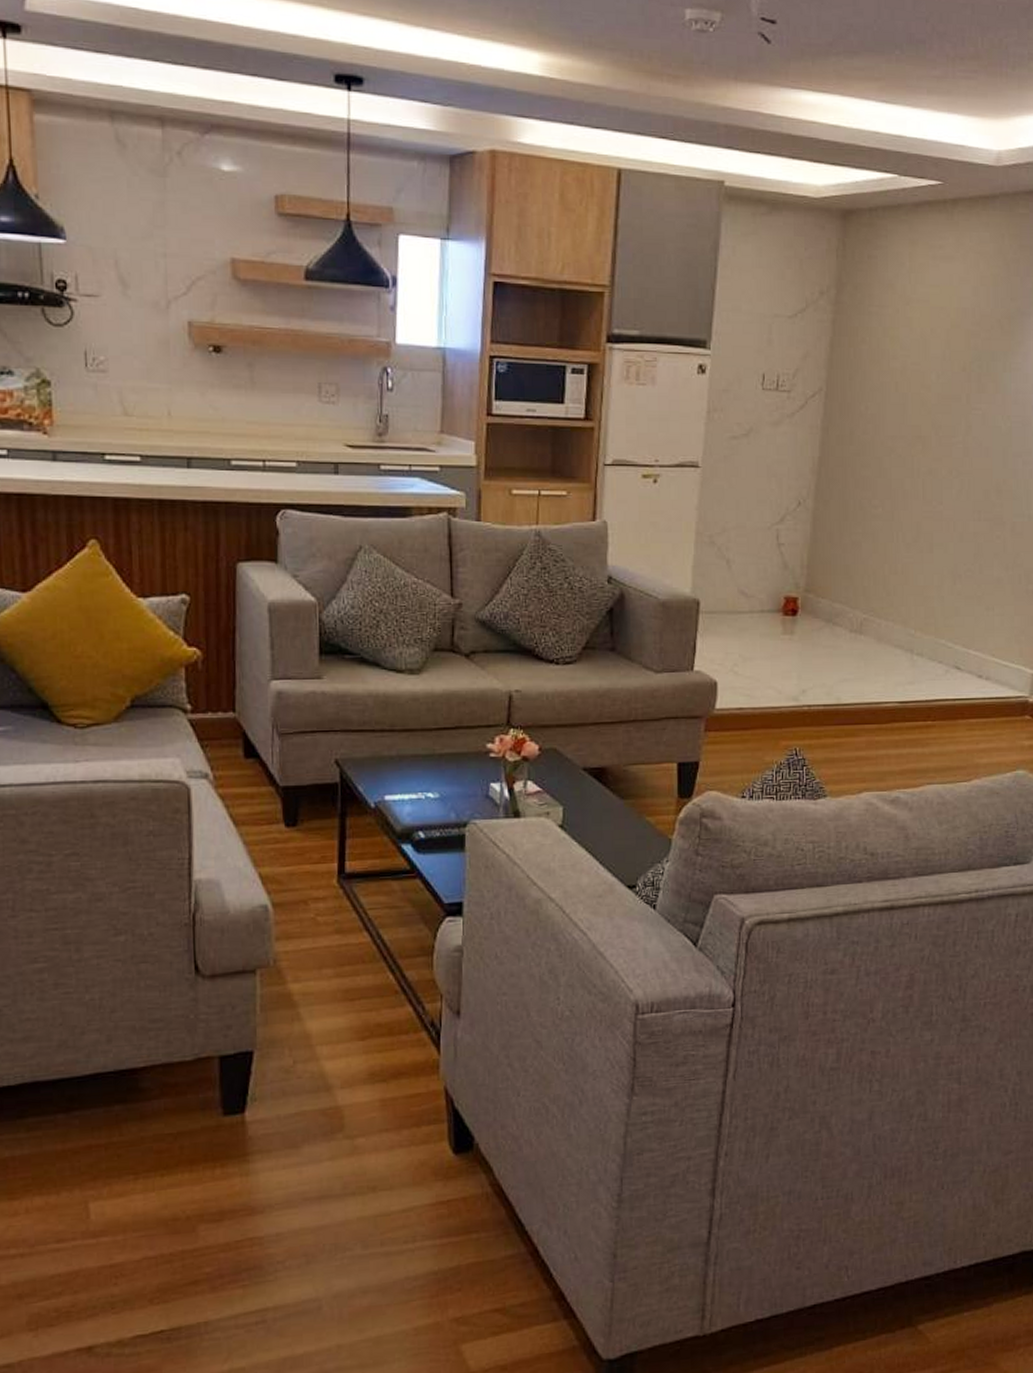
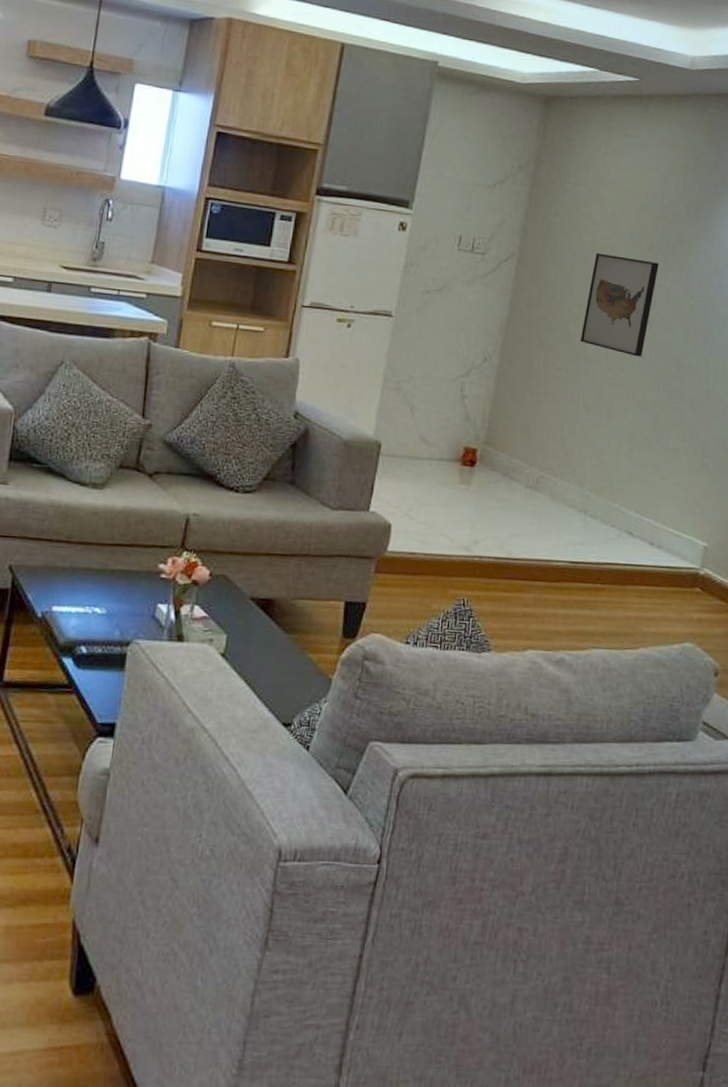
wall art: none [895,379,973,487] -> present [580,252,659,357]

